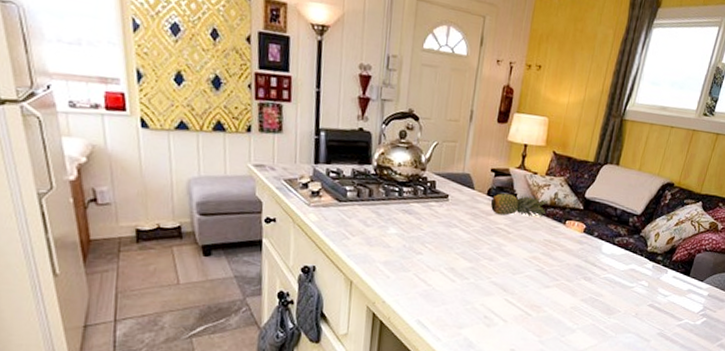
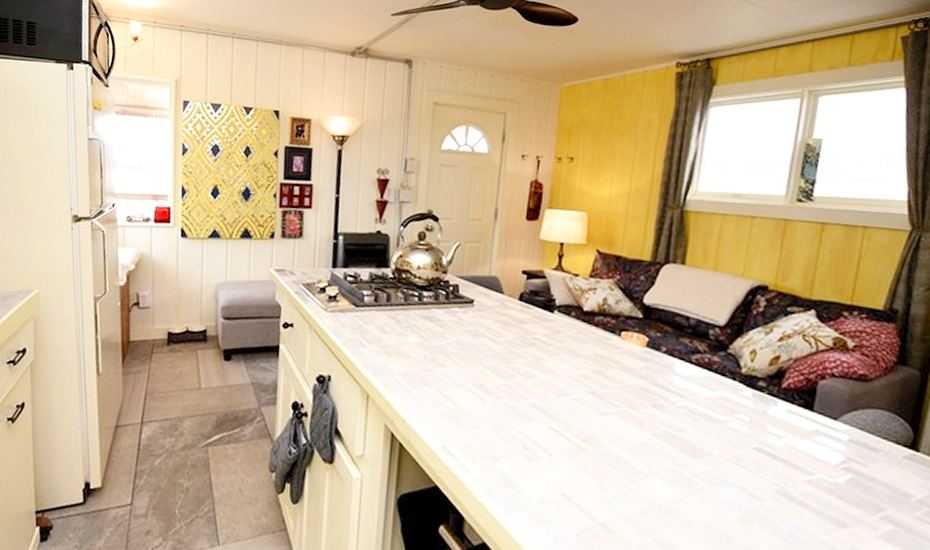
fruit: present [490,193,549,218] -> none [523,298,596,328]

